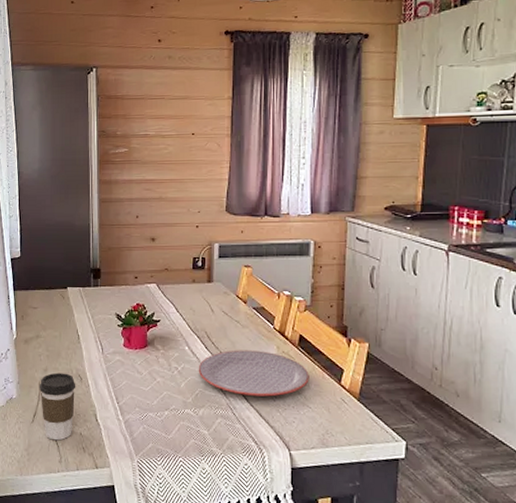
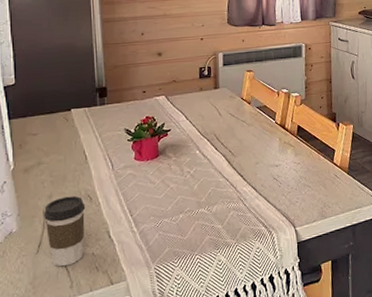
plate: present [198,350,309,397] -> none [209,144,308,187]

